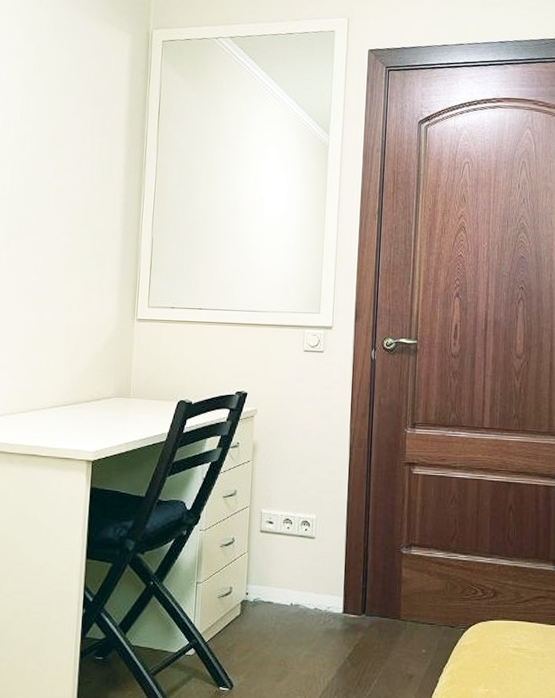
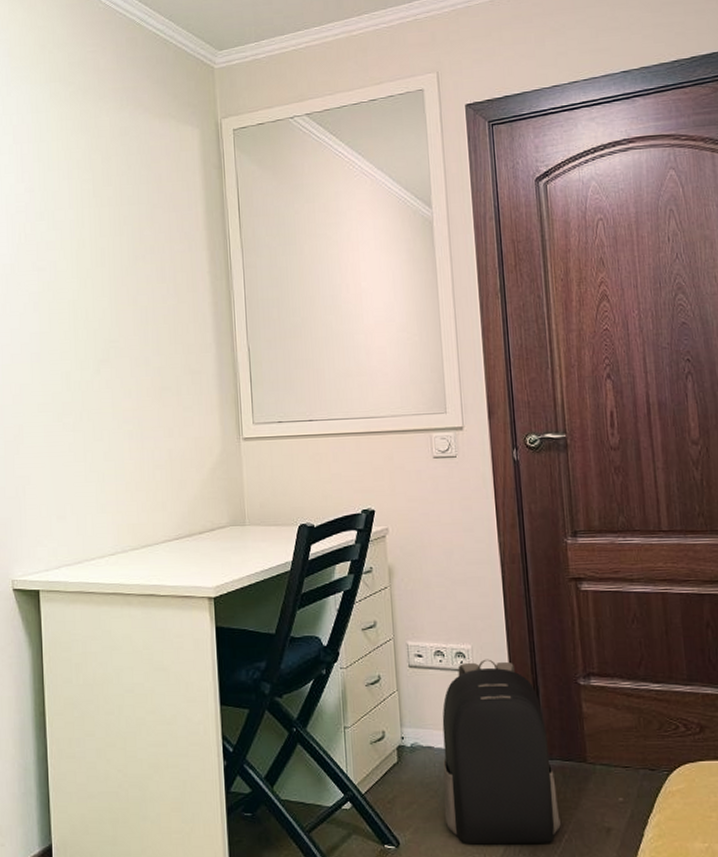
backpack: none [275,528,373,688] -> present [442,659,561,845]

